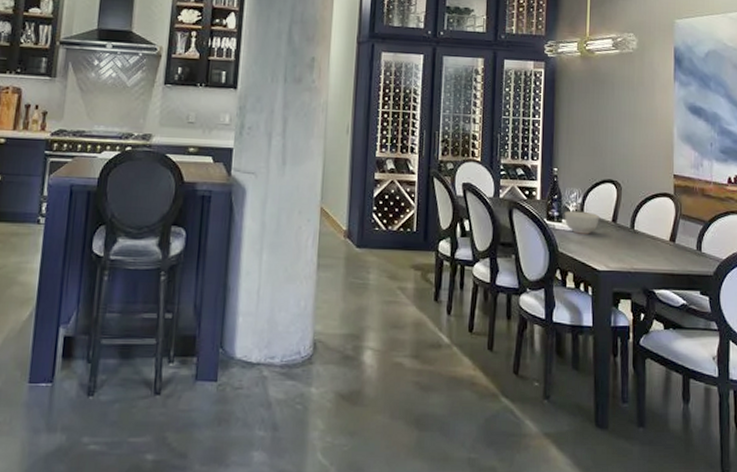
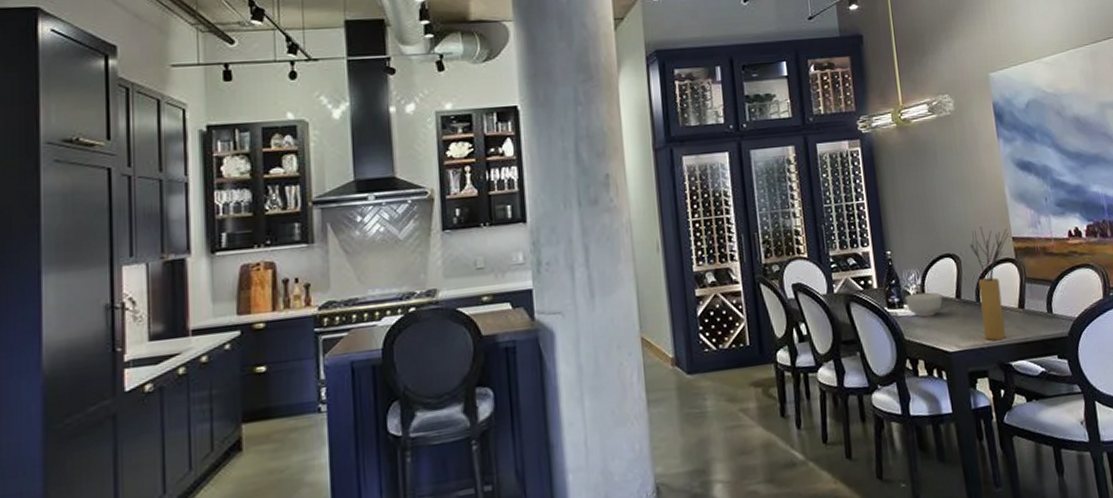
vase: none [632,160,671,268] -> present [970,226,1009,341]

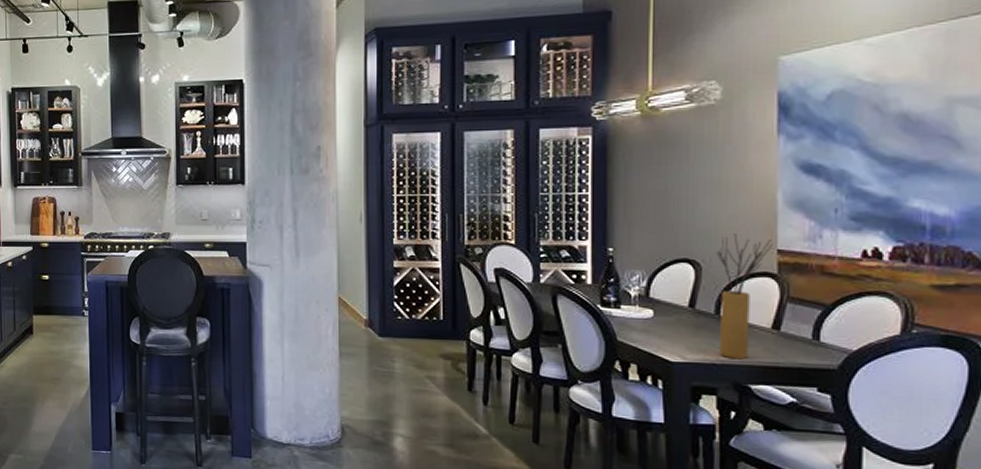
bowl: present [904,292,943,318] -> none [623,295,671,322]

